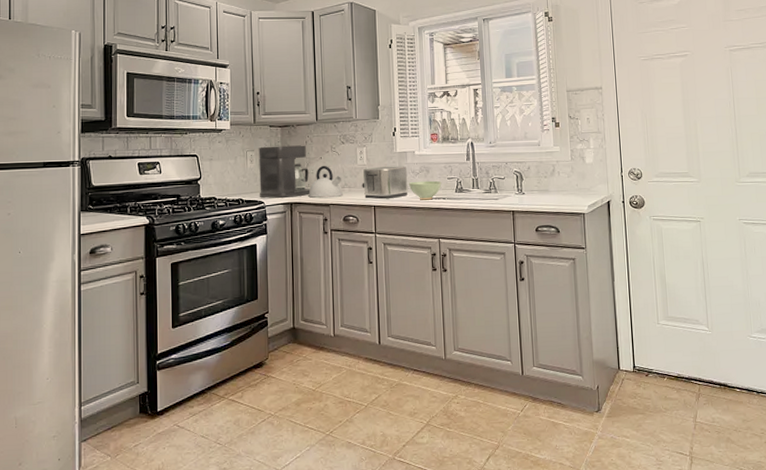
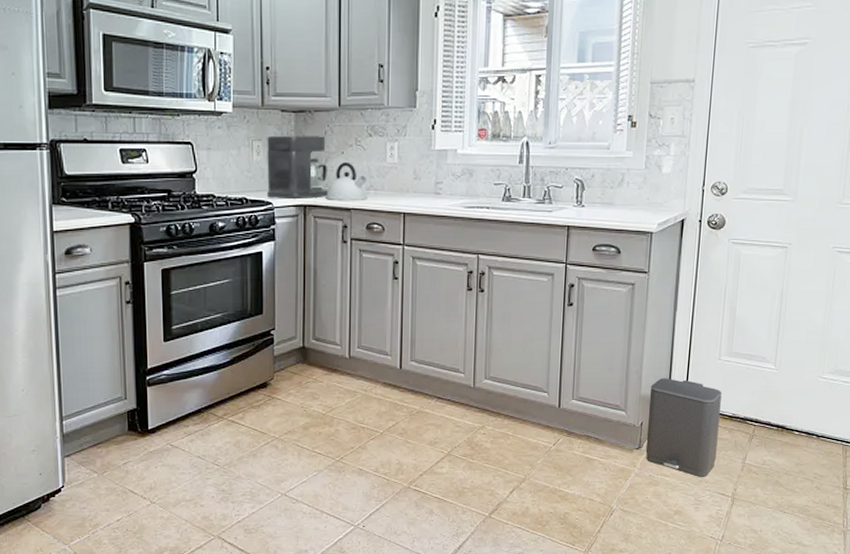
toaster: present [362,166,408,200] -> none [390,166,447,206]
bowl: present [408,180,442,200] -> none [446,186,487,209]
pedal bin: none [601,343,670,437] -> present [645,378,722,477]

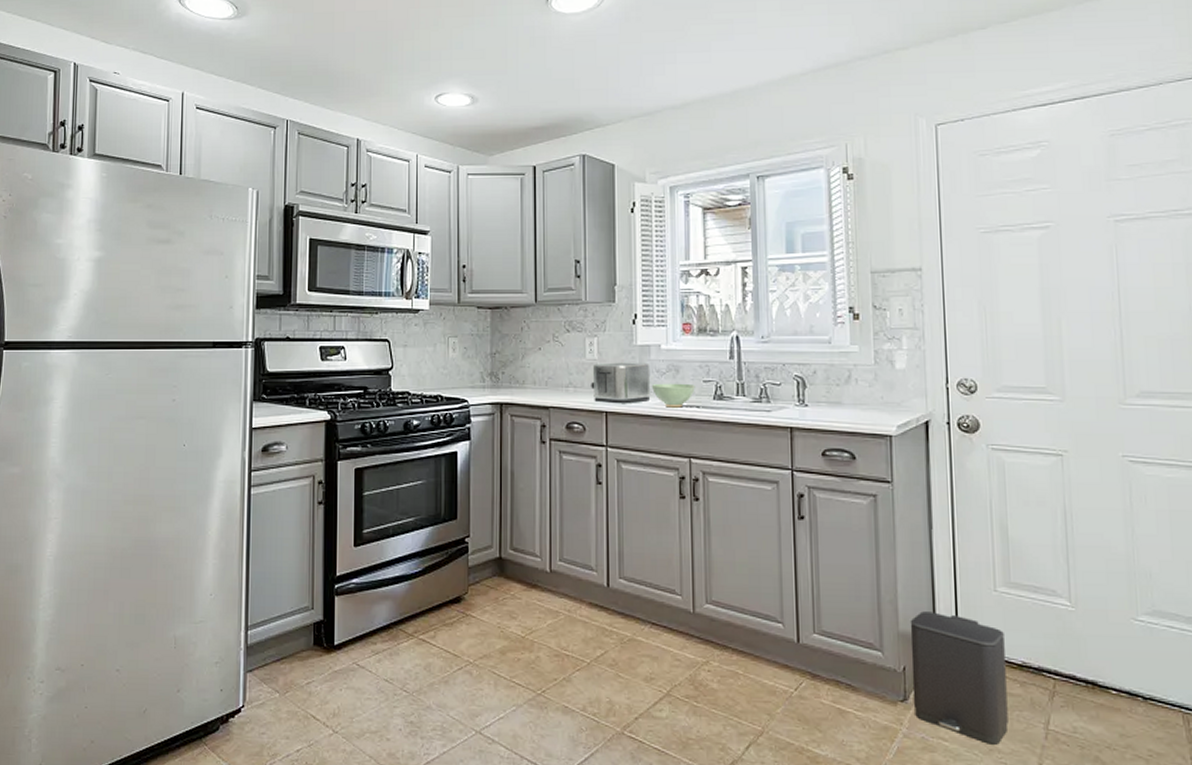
coffee maker: present [266,135,329,200] -> none [462,332,526,397]
kettle: present [326,161,367,202] -> none [523,358,566,399]
toaster: none [390,166,447,206] -> present [591,362,651,404]
bowl: none [446,186,487,209] -> present [651,383,695,408]

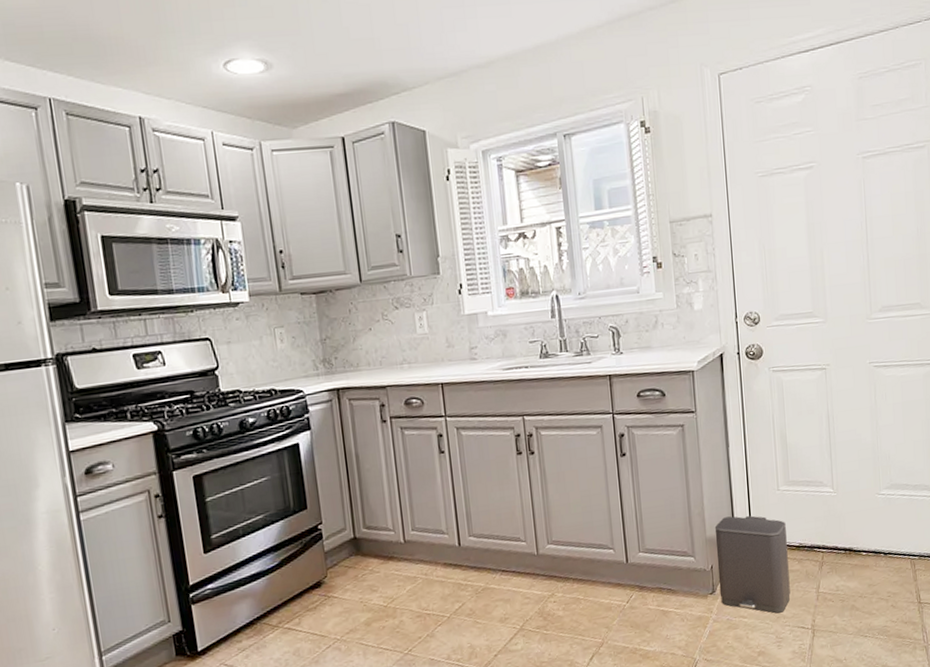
toaster: present [591,362,651,404] -> none [424,331,482,376]
bowl: present [651,383,695,408] -> none [481,346,523,372]

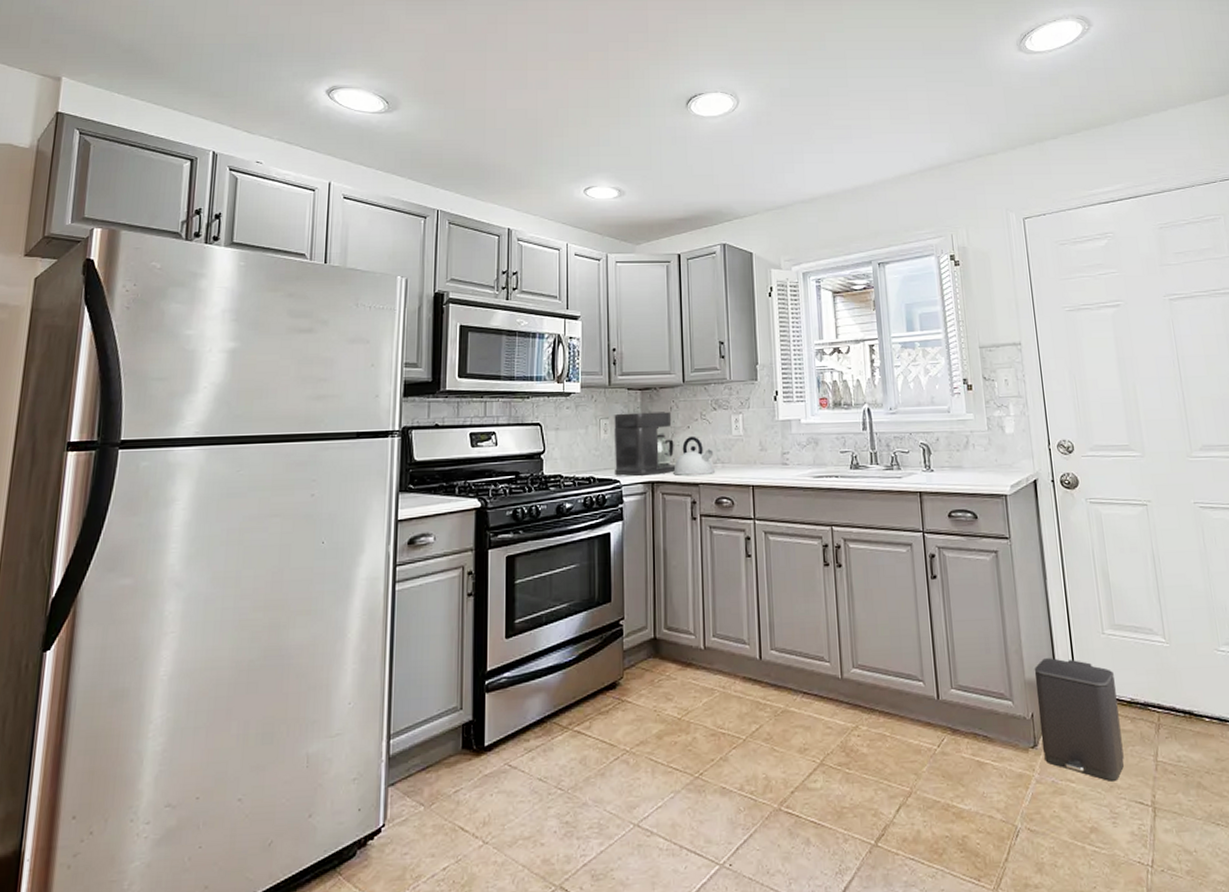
coffee maker: none [289,314,361,386] -> present [614,411,676,477]
kettle: none [358,338,402,381] -> present [673,436,715,477]

